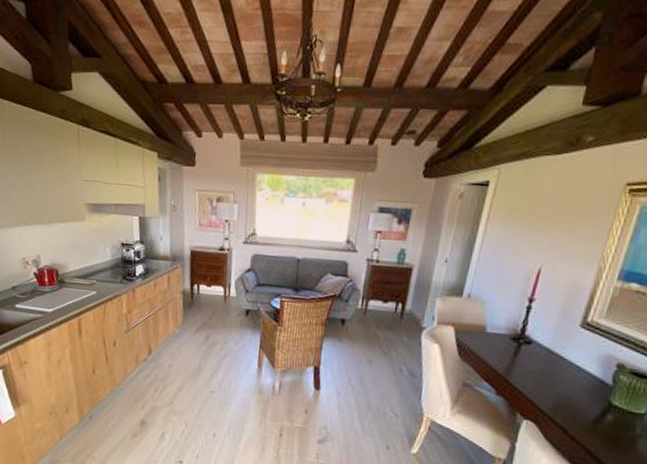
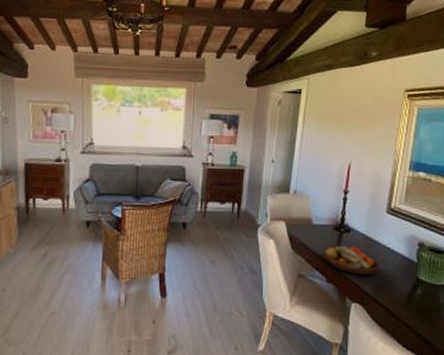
fruit bowl: none [495,357,563,393] -> present [323,245,379,275]

